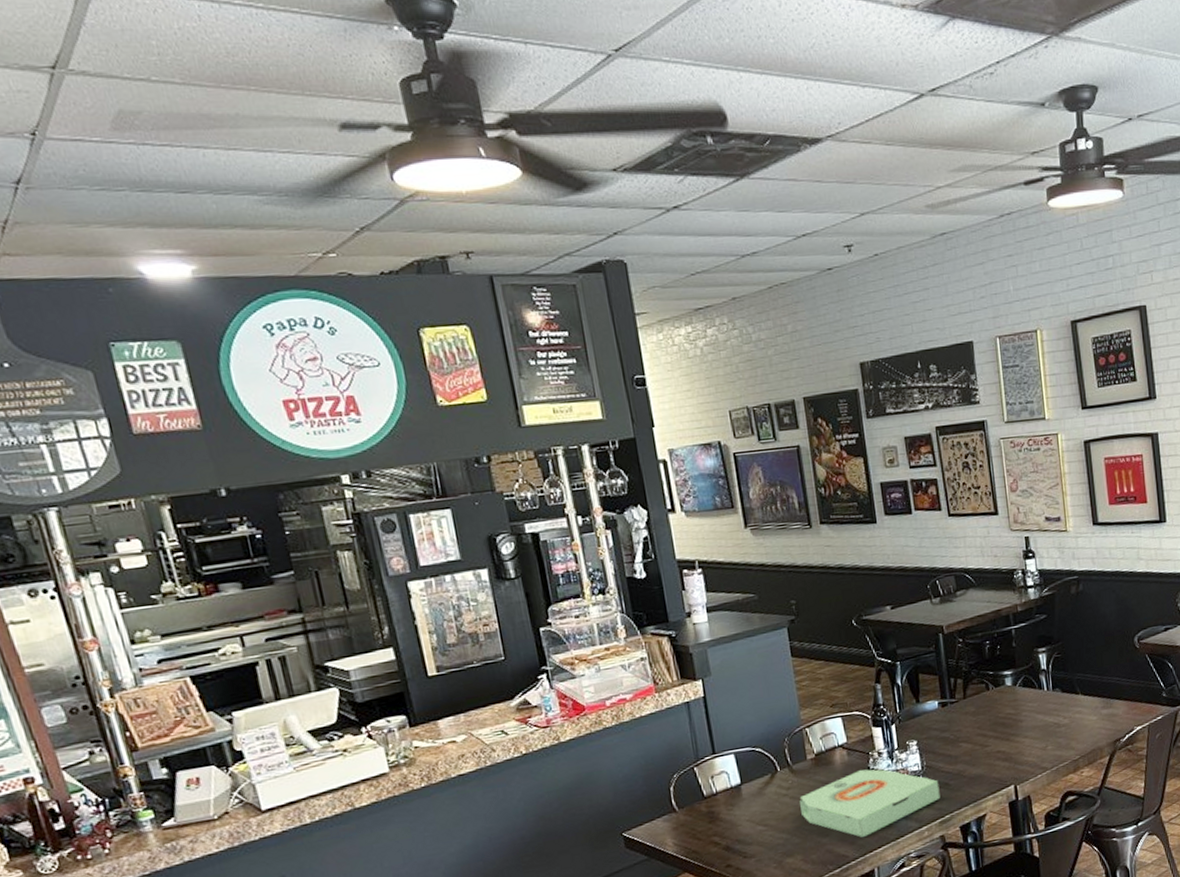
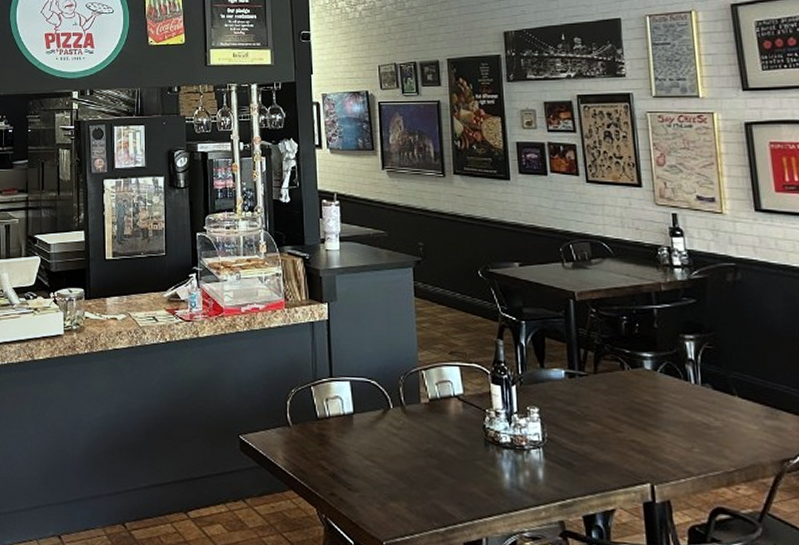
pizza box: present [799,769,941,838] -> none [409,426,562,501]

